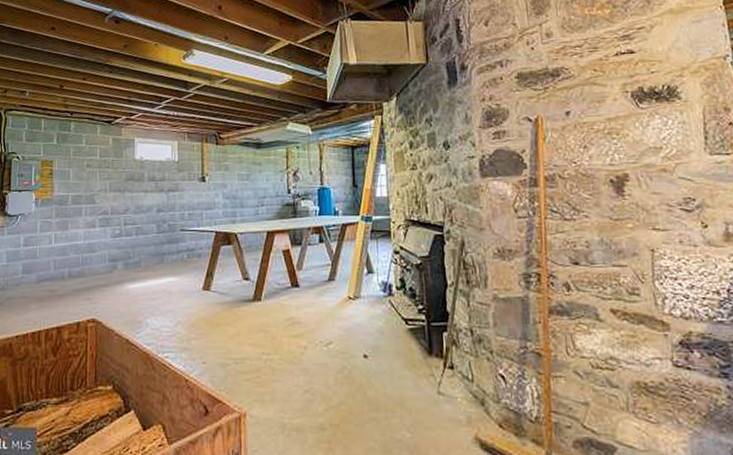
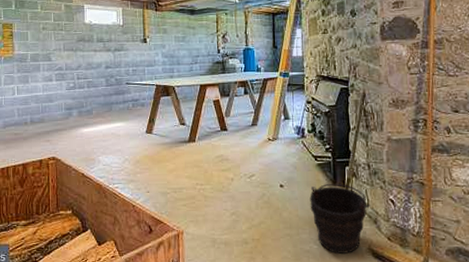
bucket: none [400,353,476,444] -> present [310,183,371,254]

